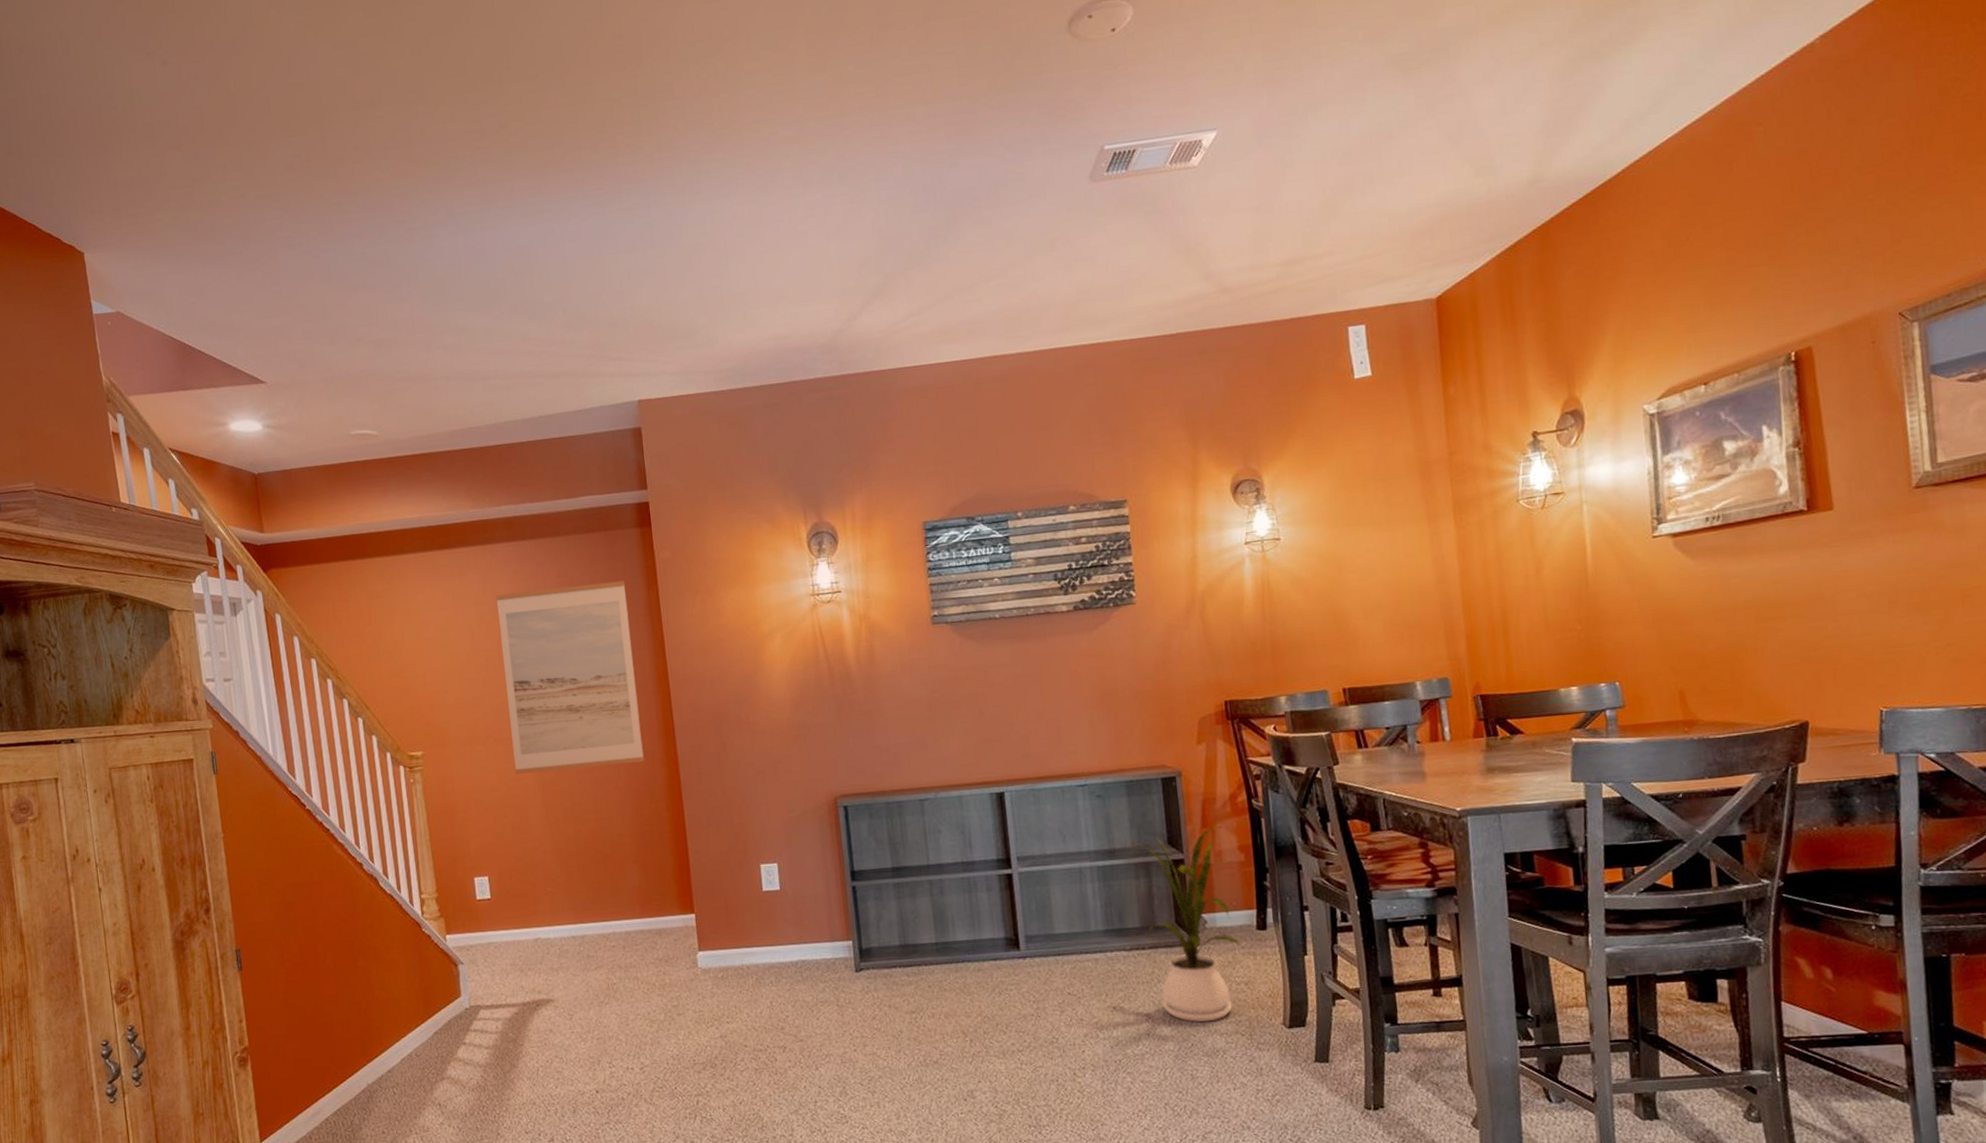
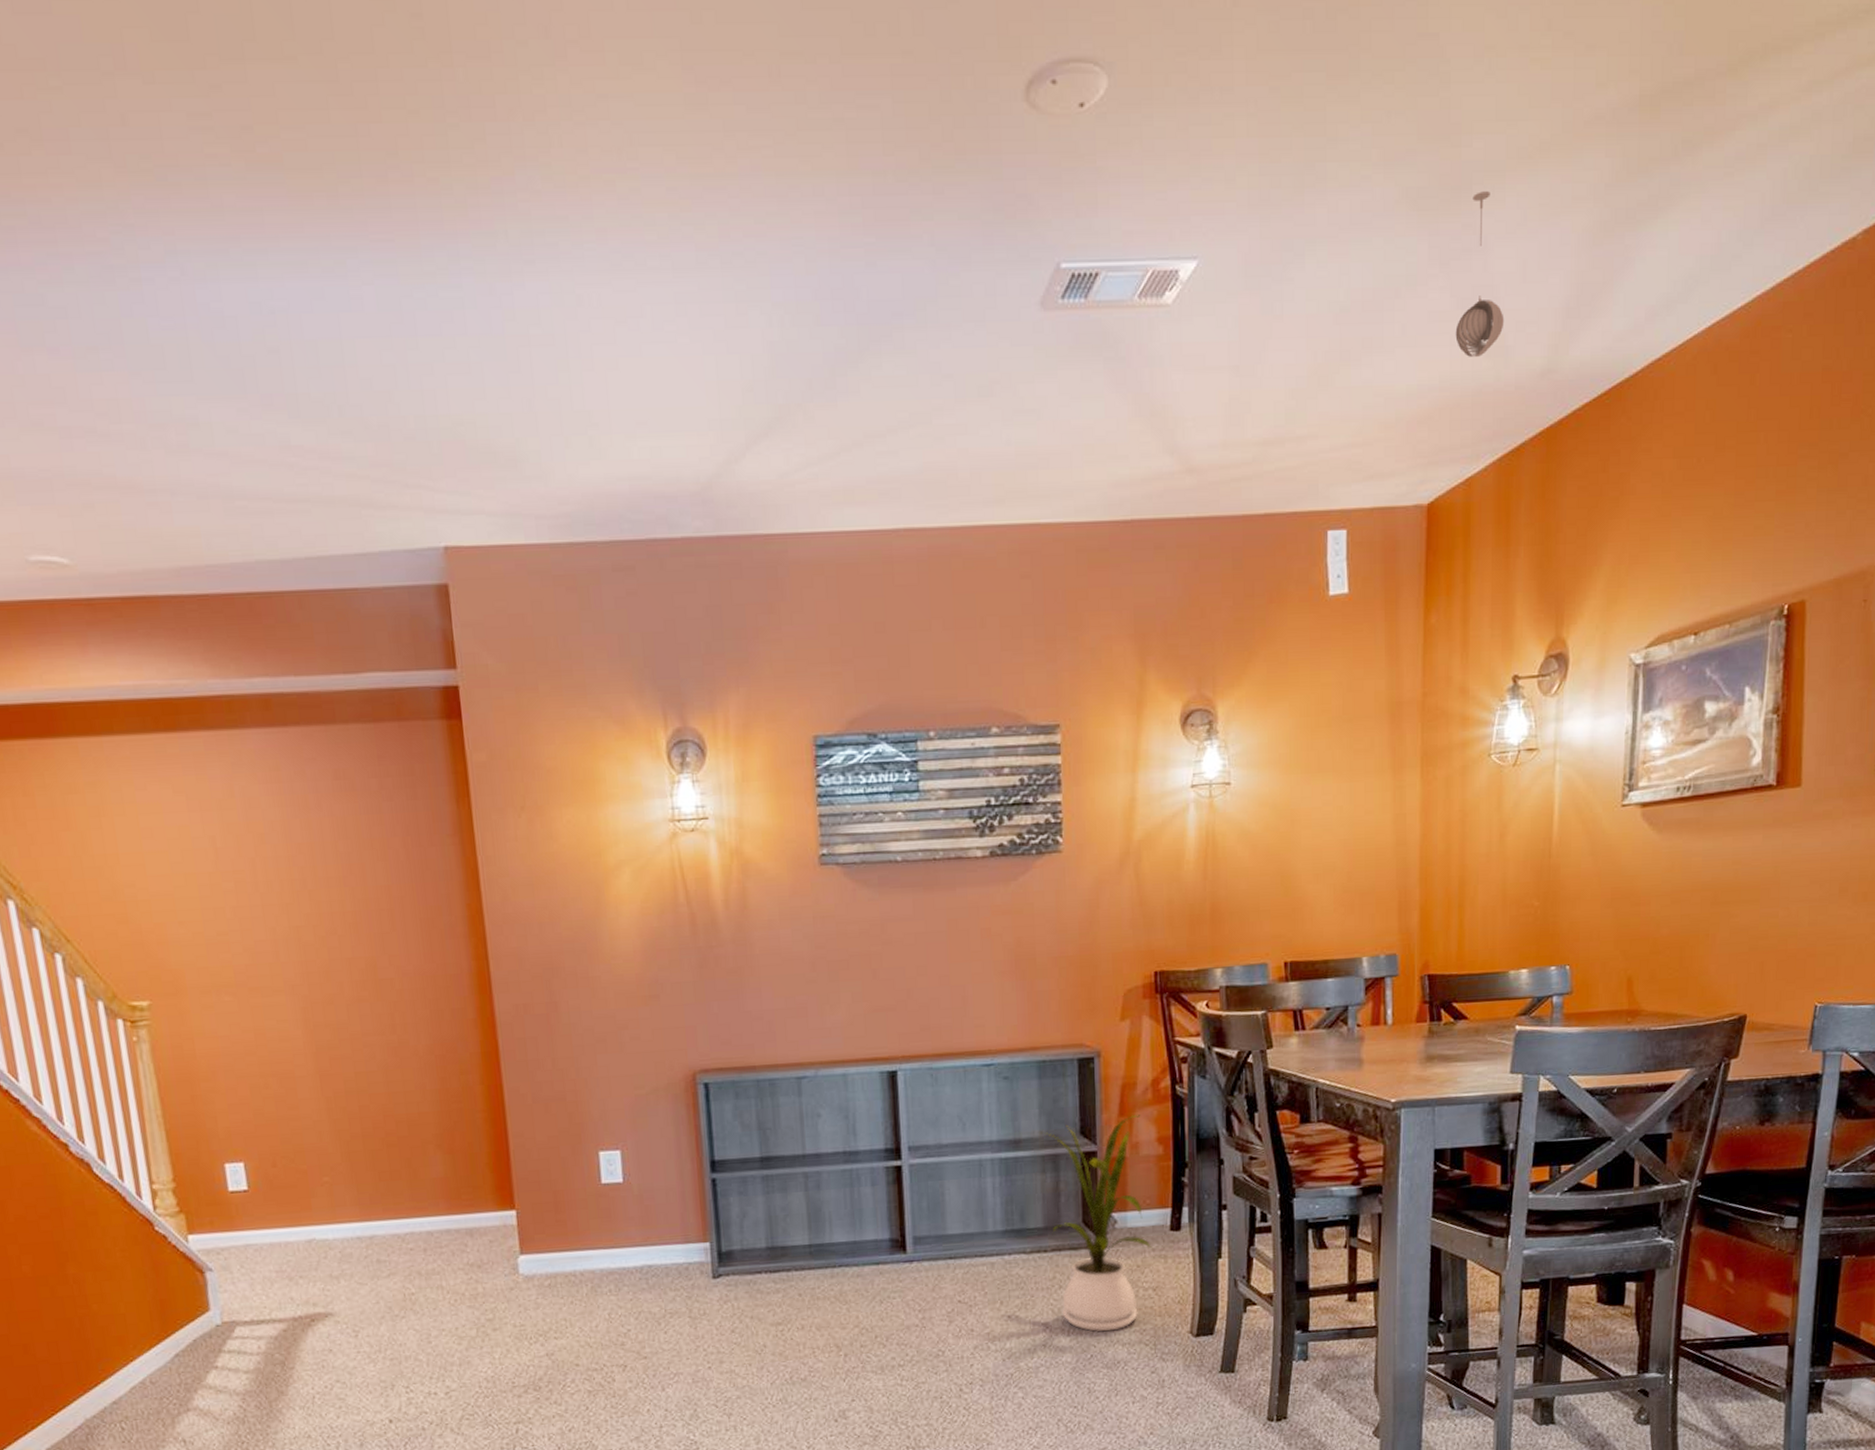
wall art: present [496,580,645,774] -> none [247,788,453,1034]
pendant light: none [1446,49,1490,178] -> present [1455,191,1504,357]

